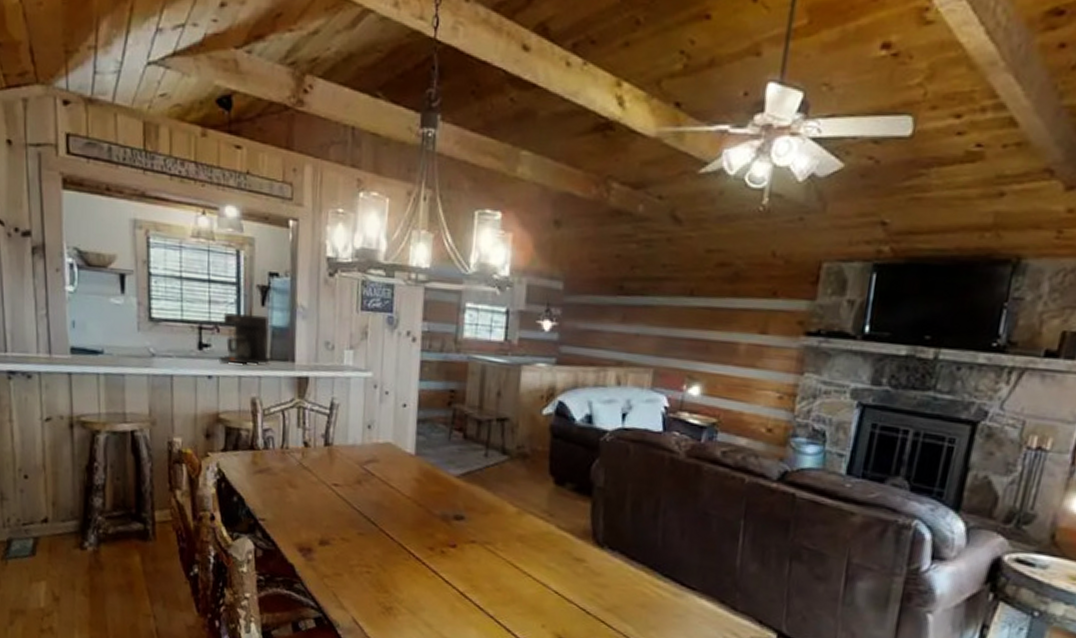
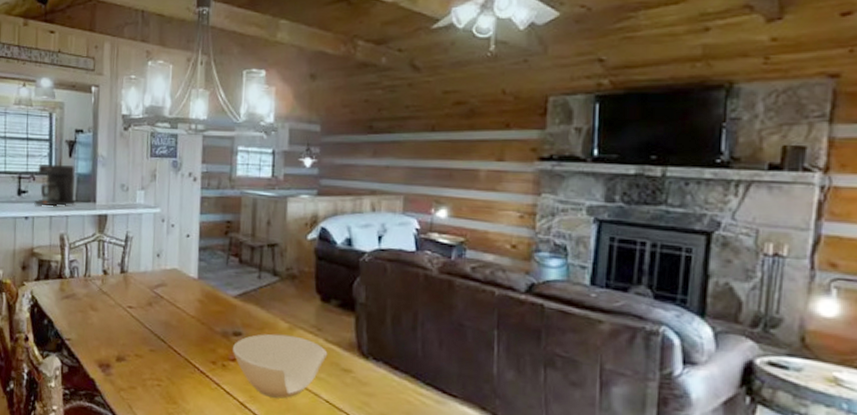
bowl: none [453,518,560,589] -> present [233,333,328,399]

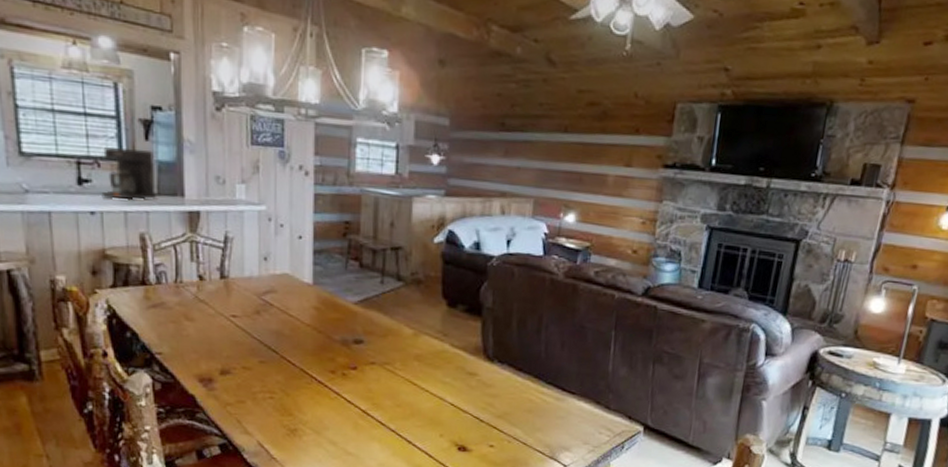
bowl: present [233,333,328,399] -> none [354,340,454,404]

